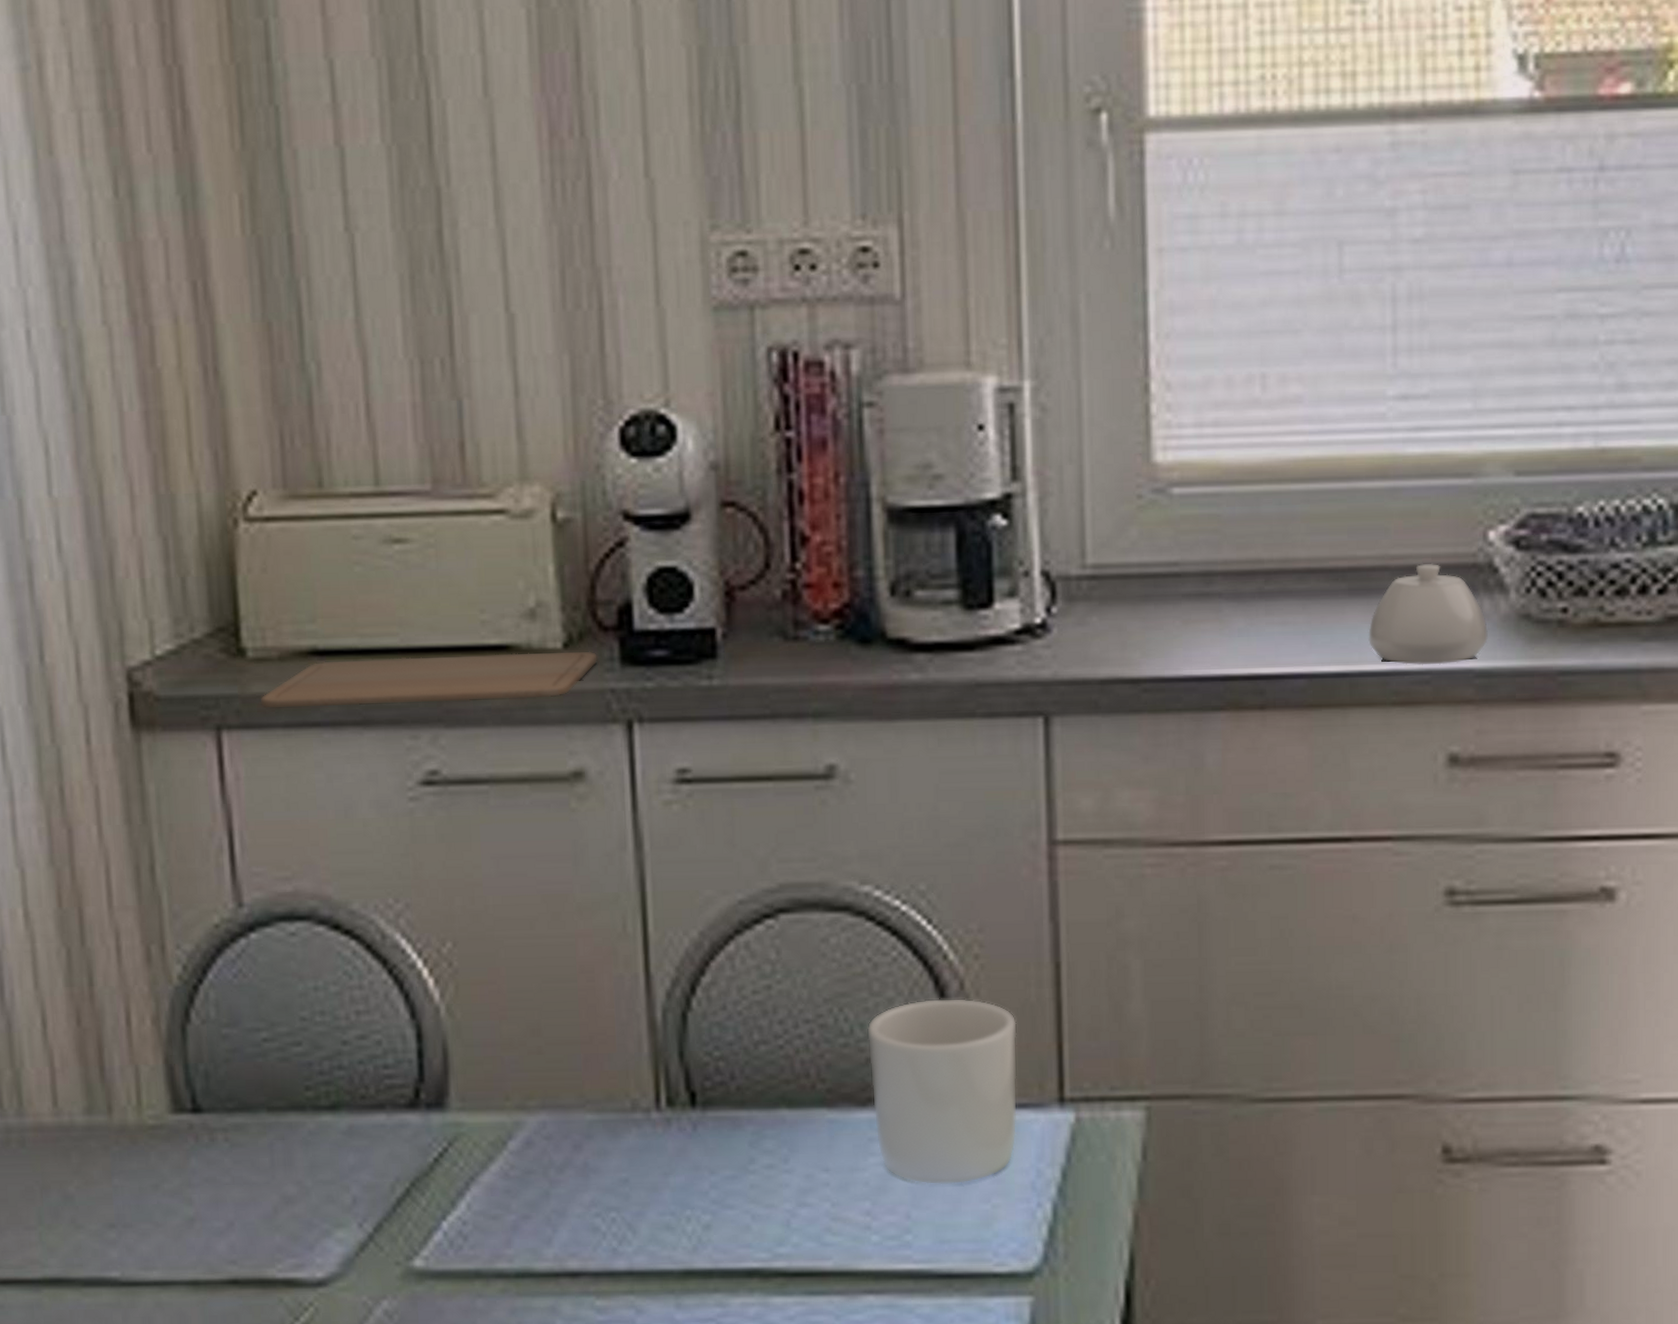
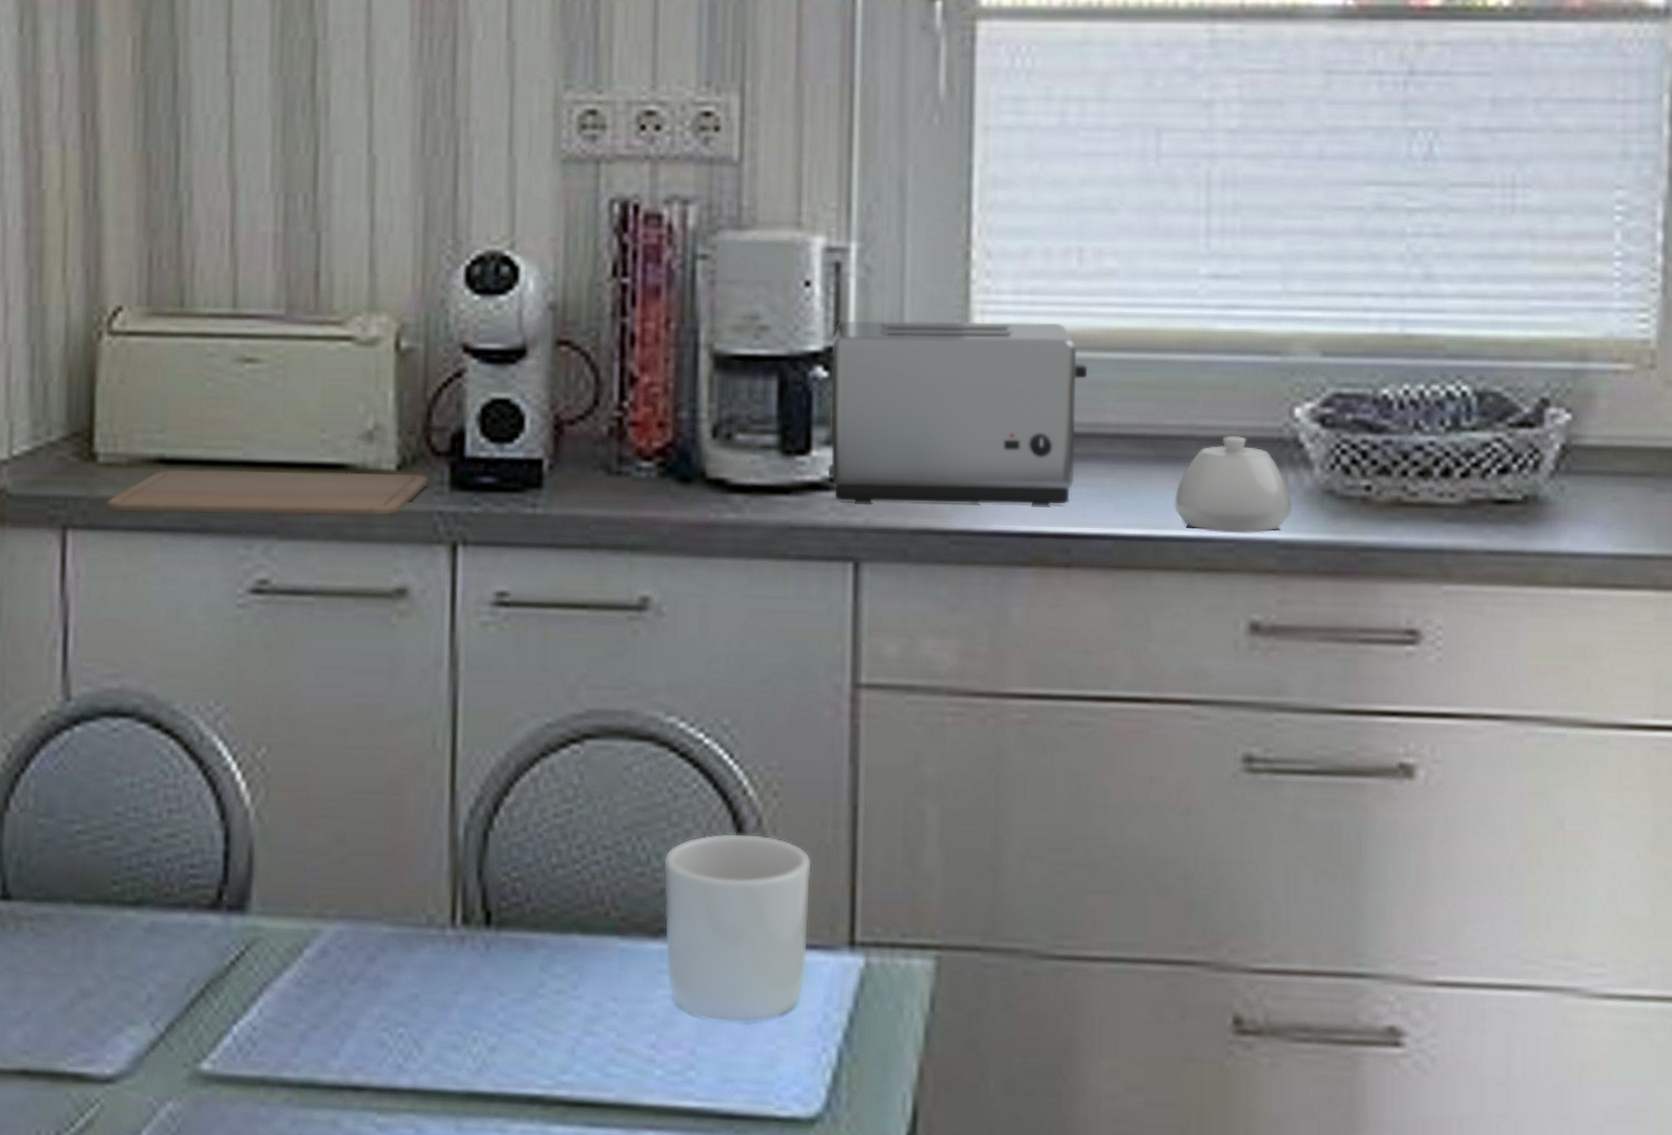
toaster: none [1009,455,1276,655] -> present [828,320,1088,505]

